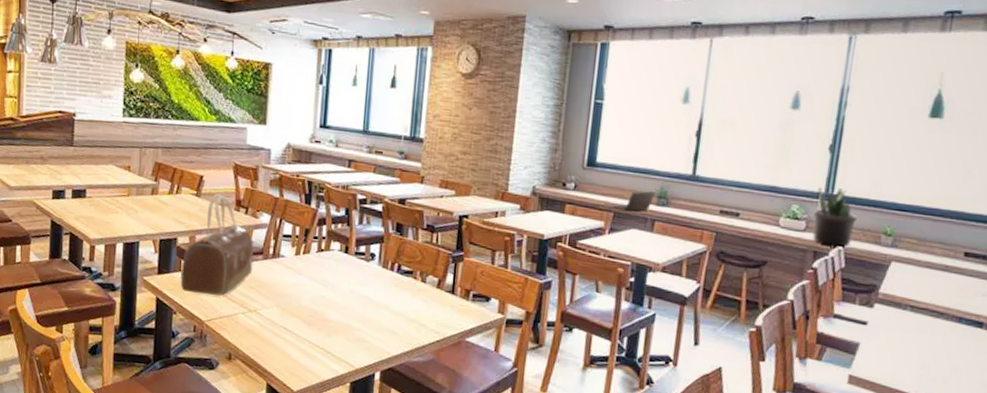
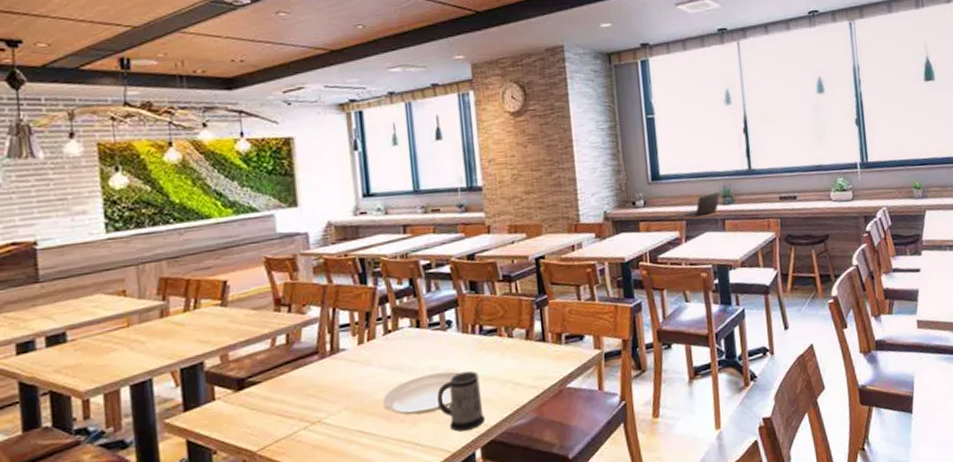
handbag: present [180,192,254,296] -> none [214,295,309,423]
plate: none [306,295,374,329] -> present [382,371,460,415]
mug: none [350,301,390,354] -> present [436,371,484,432]
planter: present [812,188,857,247] -> none [855,155,892,208]

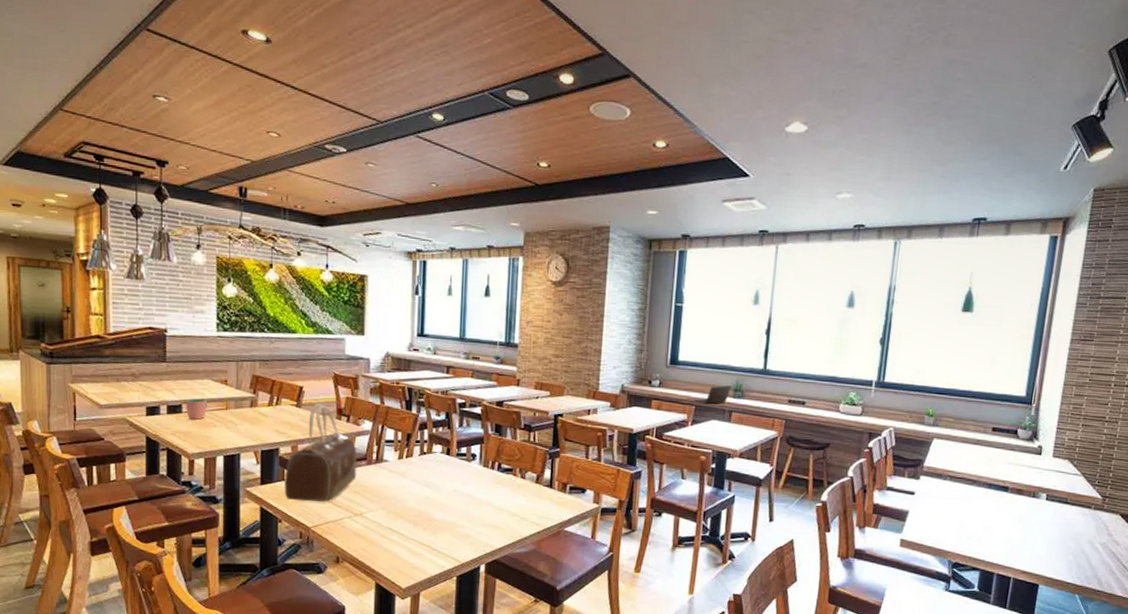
cup: none [71,318,103,348] -> present [186,398,208,420]
handbag: none [214,295,309,423] -> present [284,402,357,502]
plate: present [382,371,460,415] -> none [412,495,477,526]
mug: present [436,371,484,432] -> none [454,498,492,548]

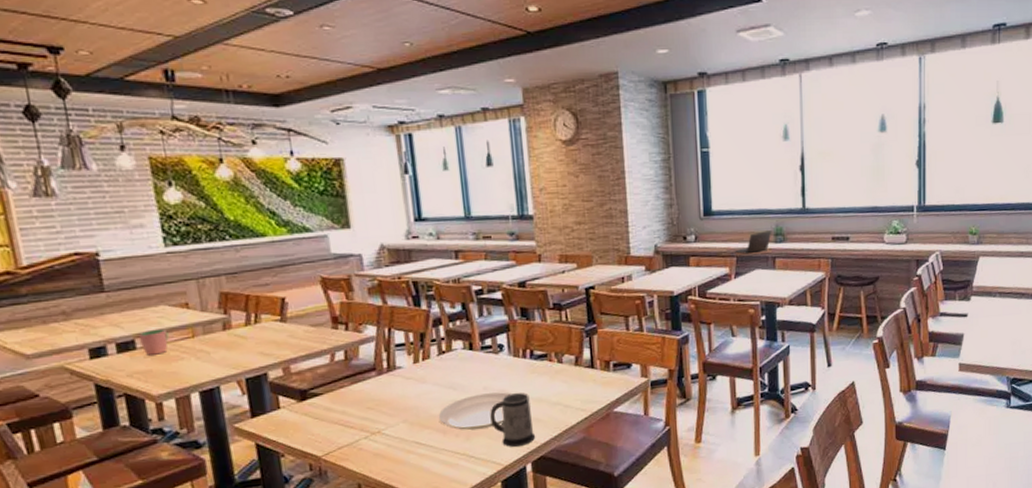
handbag: present [284,402,357,502] -> none [279,313,367,430]
plate: none [412,495,477,526] -> present [438,392,512,430]
mug: none [454,498,492,548] -> present [489,392,535,447]

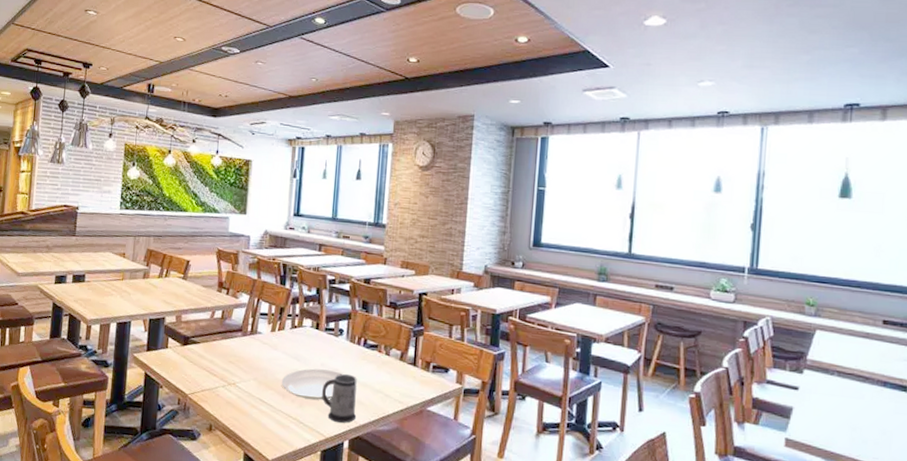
cup: present [139,328,169,355] -> none [88,269,107,289]
laptop: present [733,230,772,255] -> none [556,268,596,288]

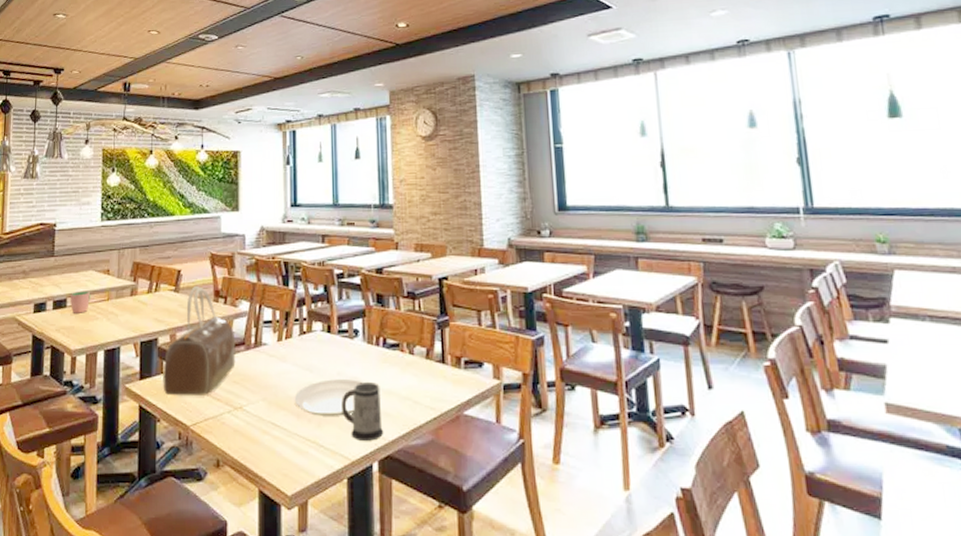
cup: none [88,269,107,289] -> present [70,291,91,313]
handbag: none [167,275,234,370] -> present [163,285,236,396]

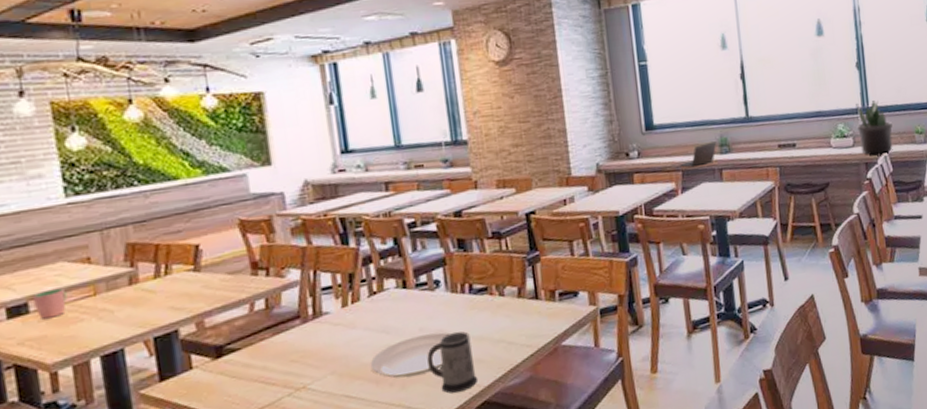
handbag: present [163,285,236,396] -> none [191,259,291,392]
laptop: none [591,228,633,253] -> present [678,141,717,168]
planter: none [797,200,846,261] -> present [856,100,893,155]

